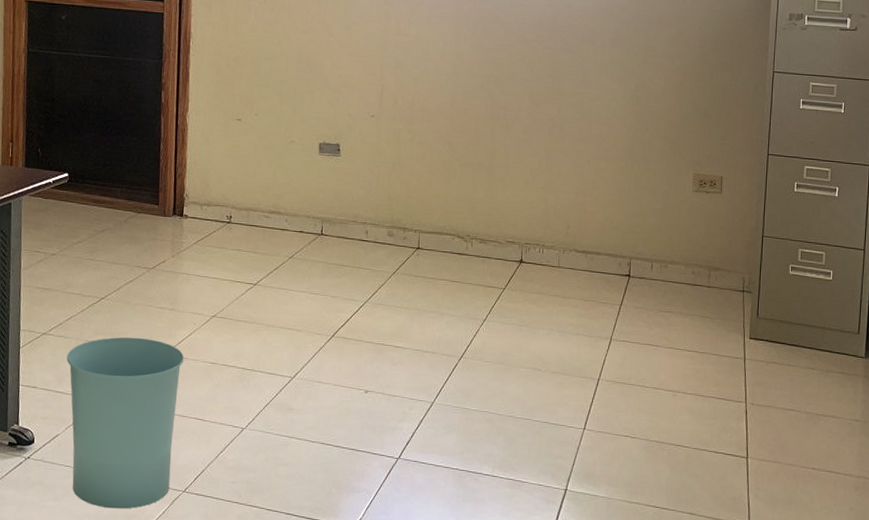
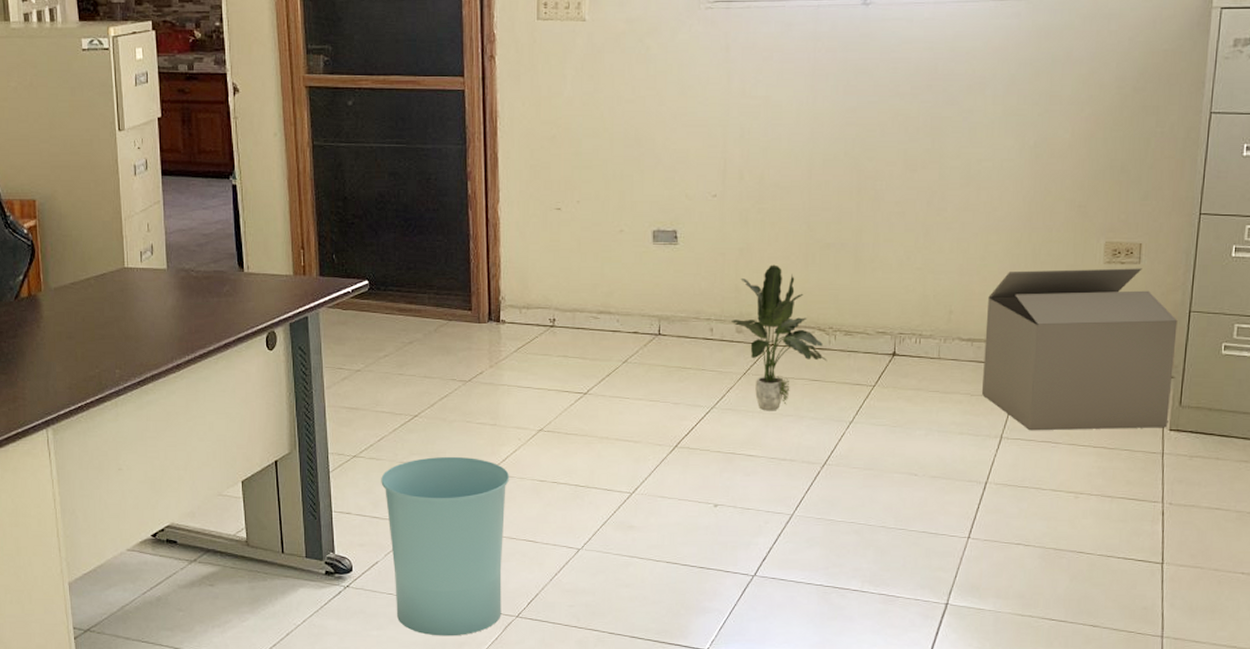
potted plant: none [384,178,465,308] -> present [731,264,827,411]
cardboard box: none [595,194,753,336] -> present [982,268,1178,431]

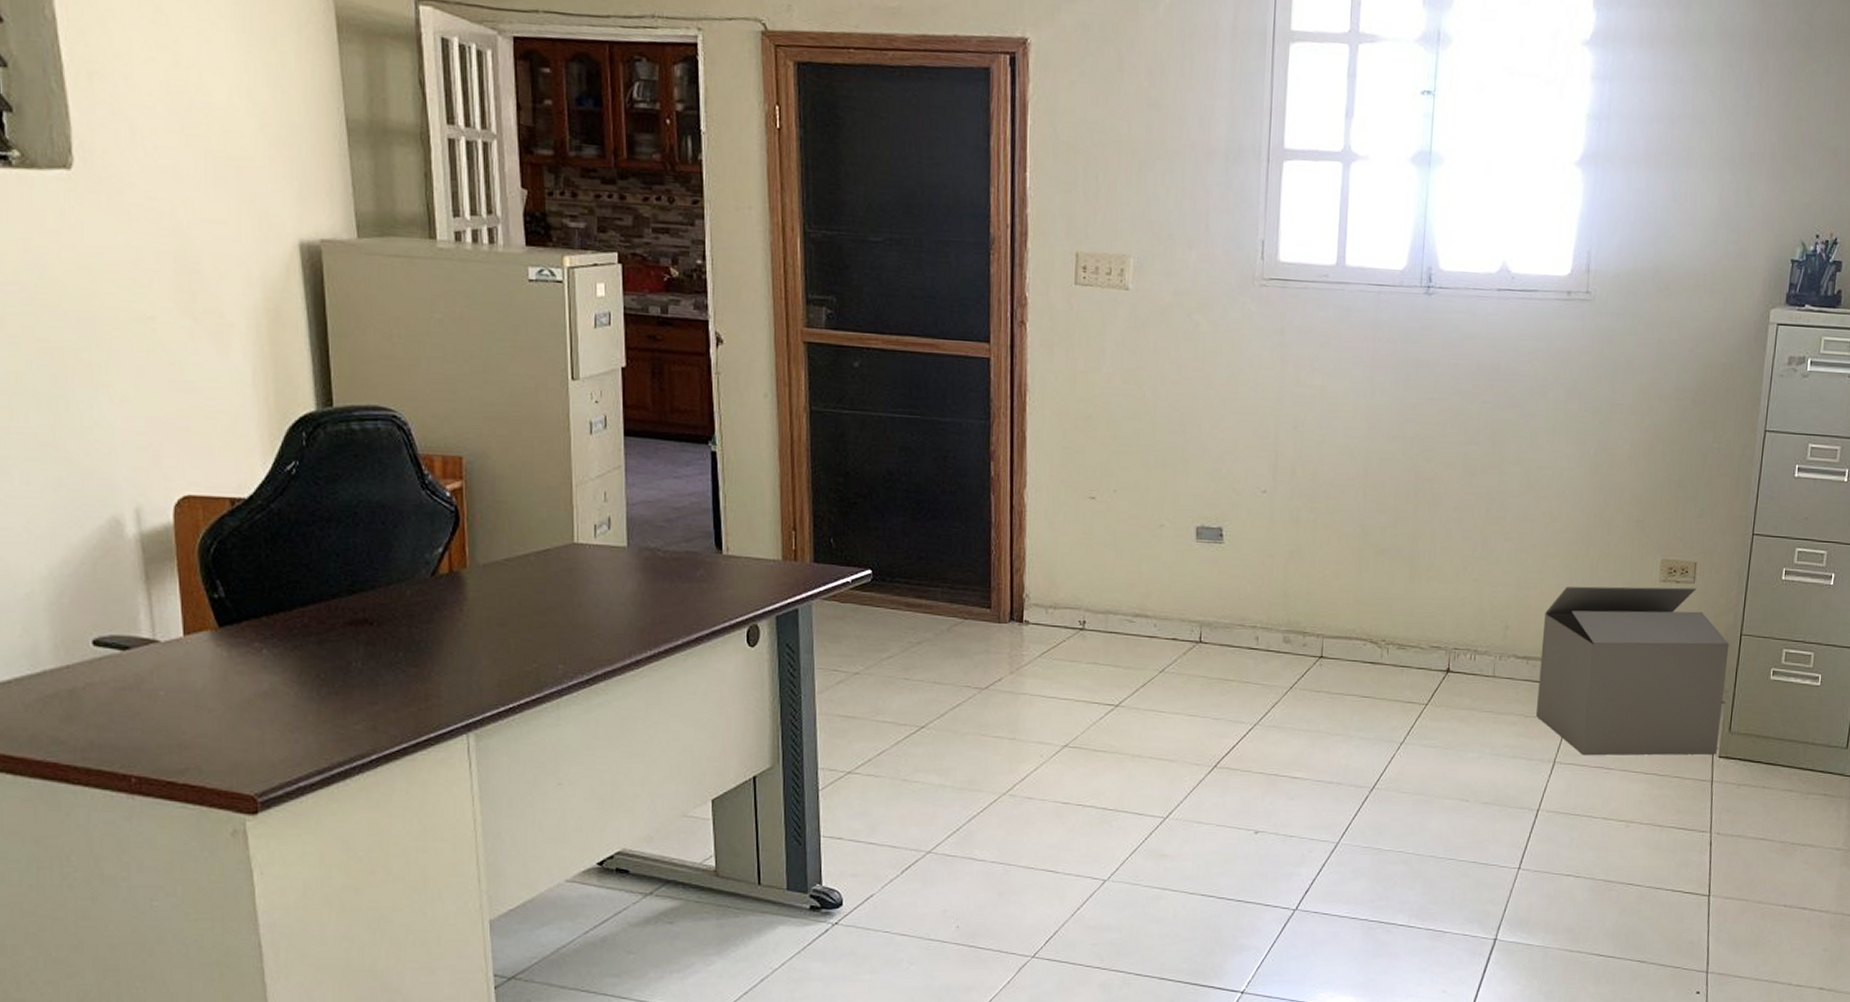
waste bin: present [381,456,510,636] -> none [879,774,1030,980]
potted plant: present [731,264,827,411] -> none [1279,569,1379,730]

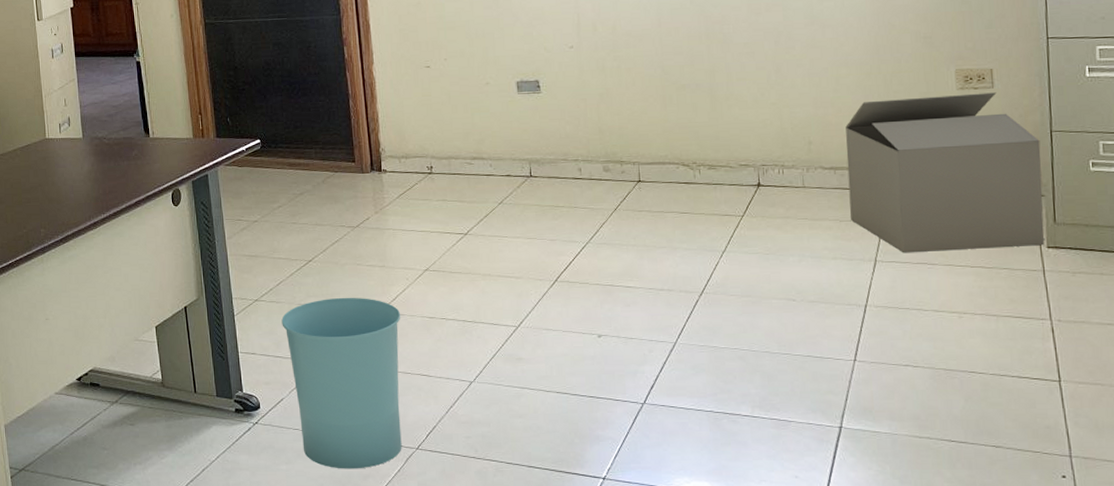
waste bin: none [879,774,1030,980] -> present [281,297,402,469]

